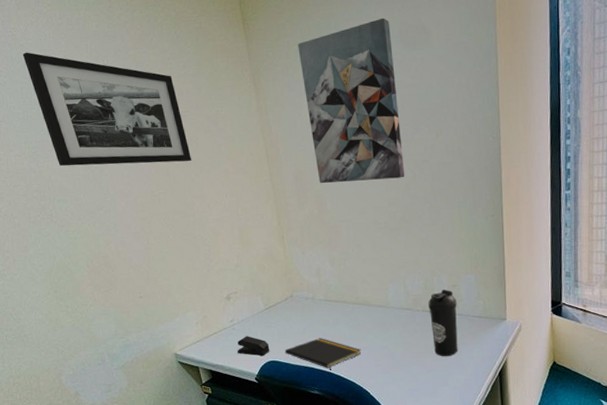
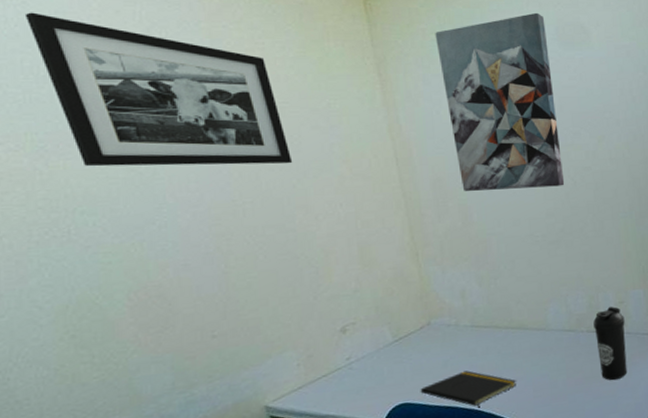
stapler: present [237,336,270,357] -> none [355,375,401,400]

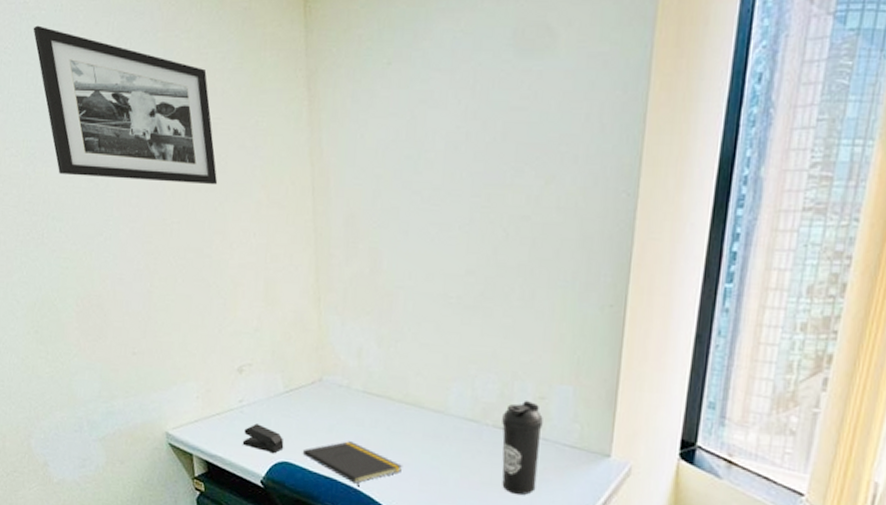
stapler: none [355,375,401,400] -> present [242,423,284,454]
wall art: present [435,12,565,191] -> none [371,10,502,238]

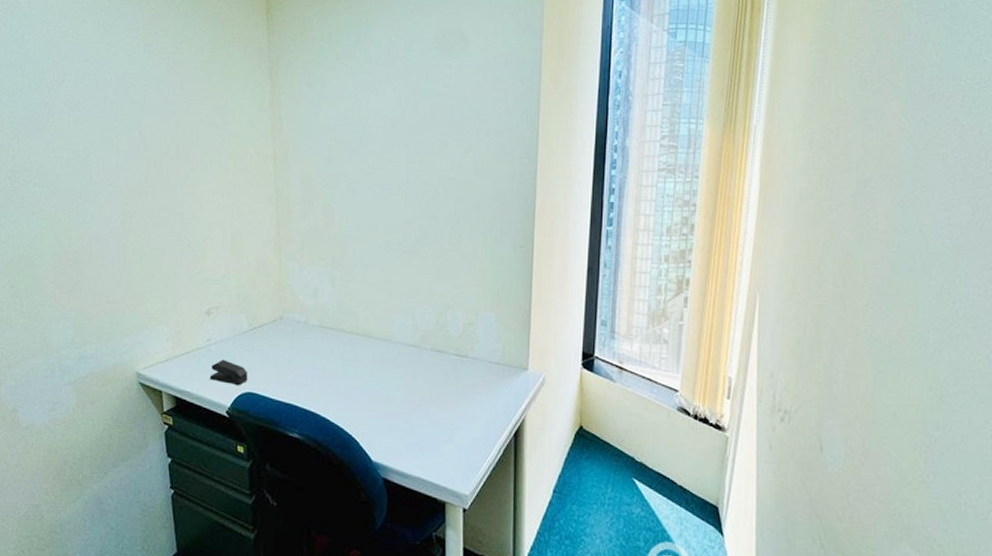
picture frame: present [33,25,218,185] -> none [23,21,190,155]
notepad: present [302,441,403,487] -> none [265,370,355,411]
water bottle: present [502,401,543,495] -> none [438,327,472,408]

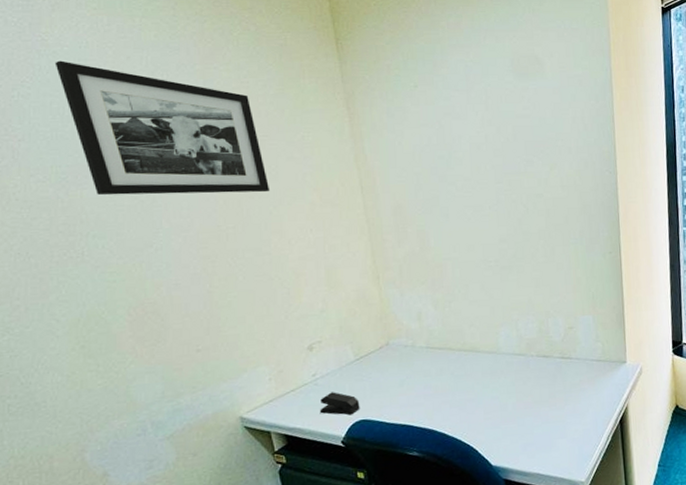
picture frame: none [23,21,190,155] -> present [55,60,270,196]

